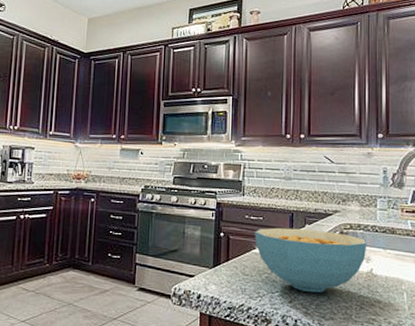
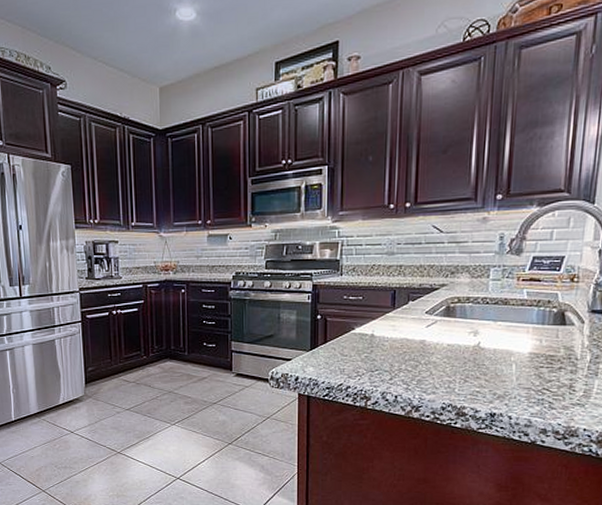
cereal bowl: present [255,227,367,292] -> none [353,305,476,368]

